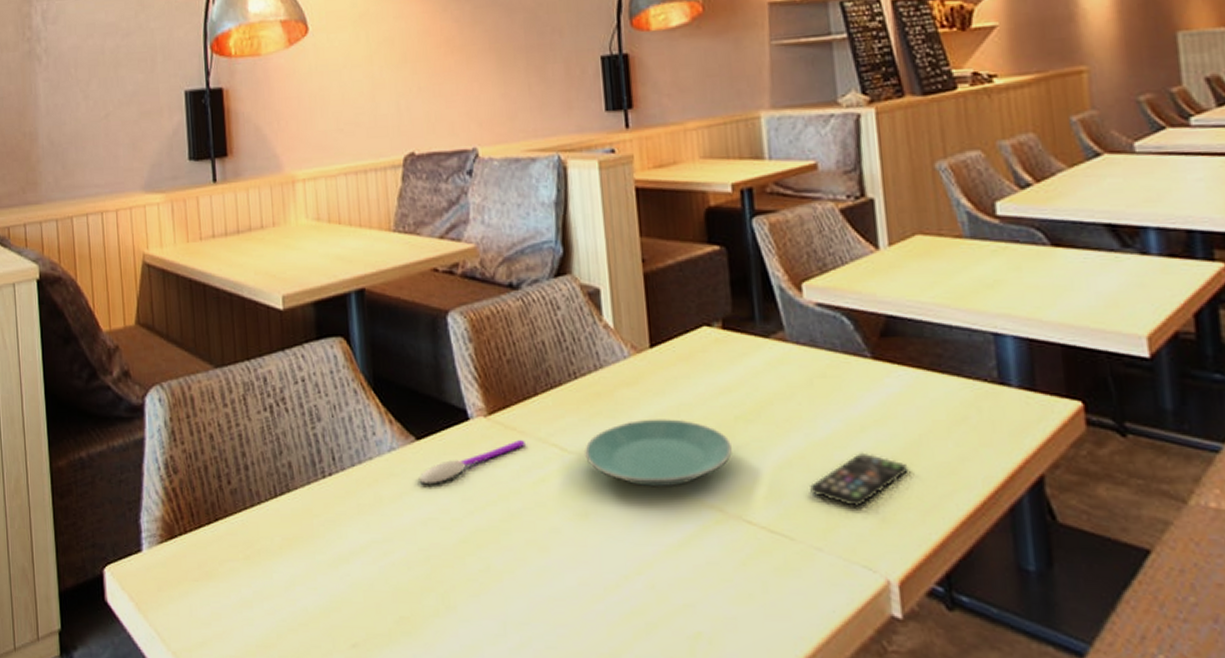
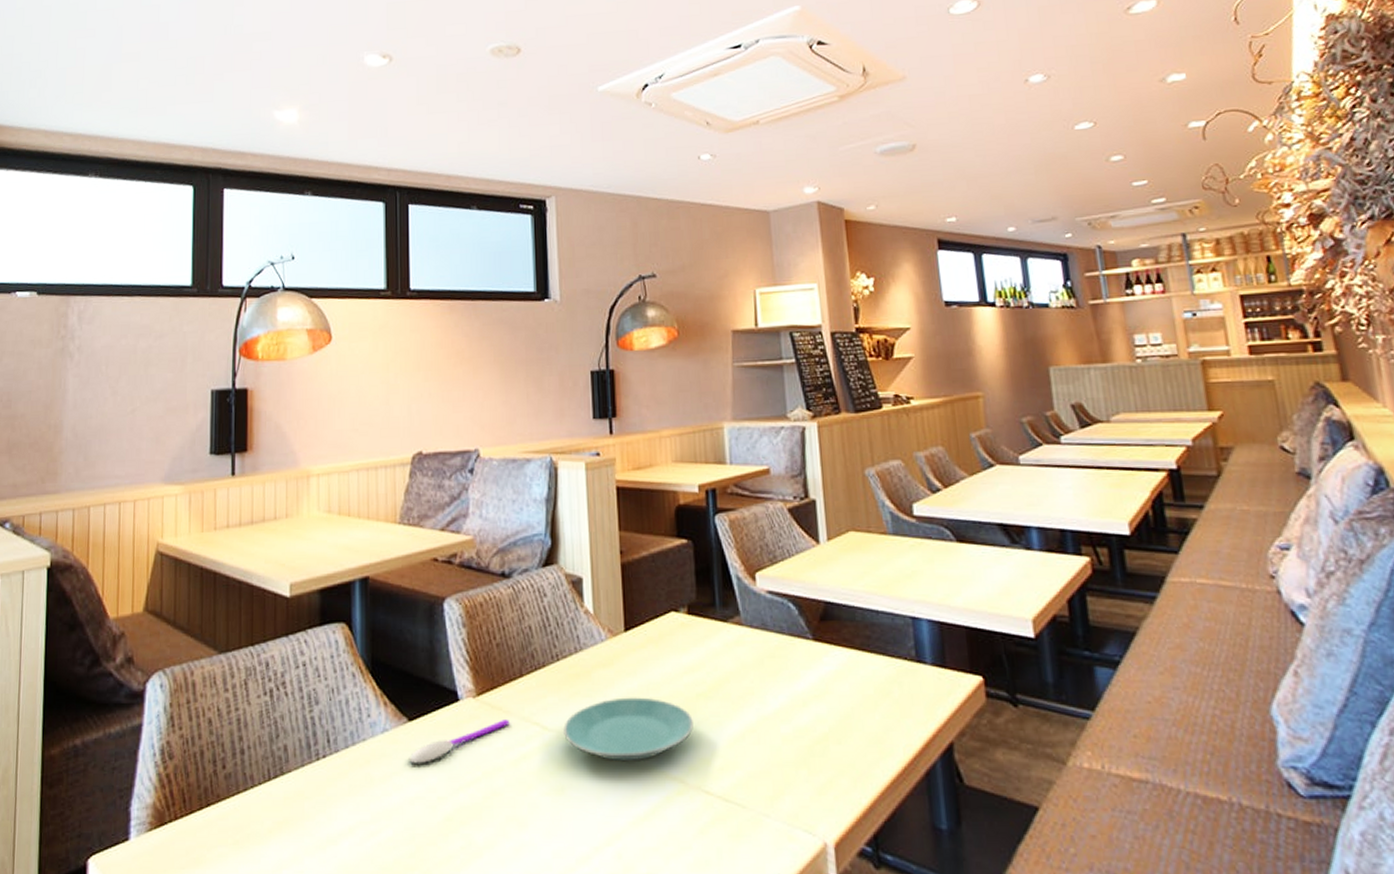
smartphone: present [810,452,909,507] -> none [760,725,843,775]

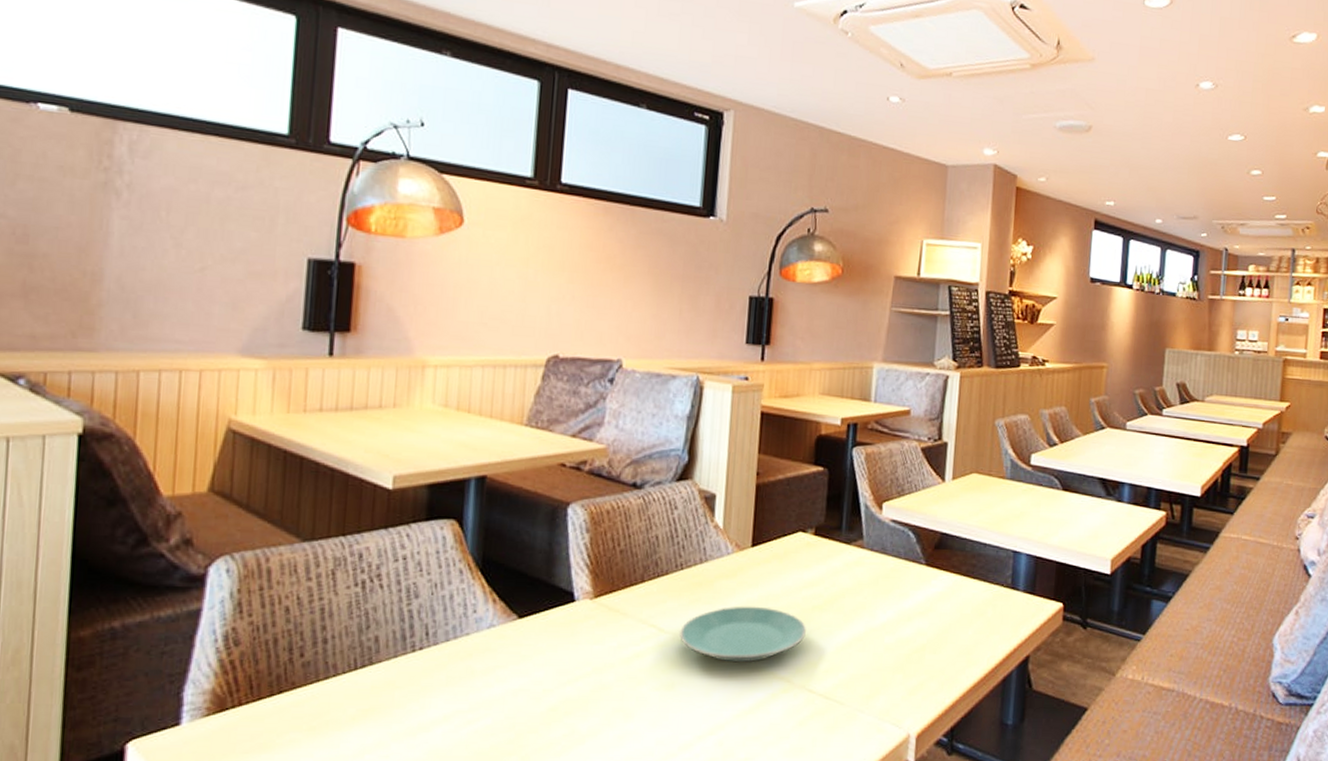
spoon: present [409,720,510,764] -> none [515,621,626,659]

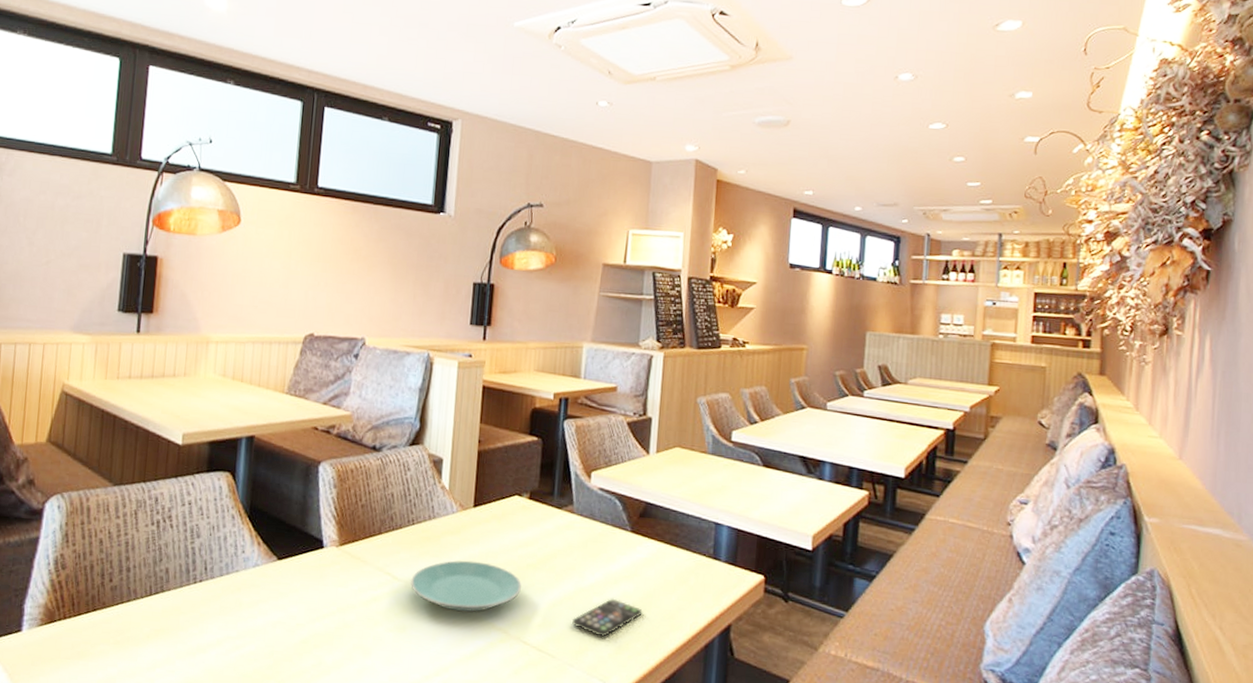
smartphone: none [862,636,938,678] -> present [572,598,643,637]

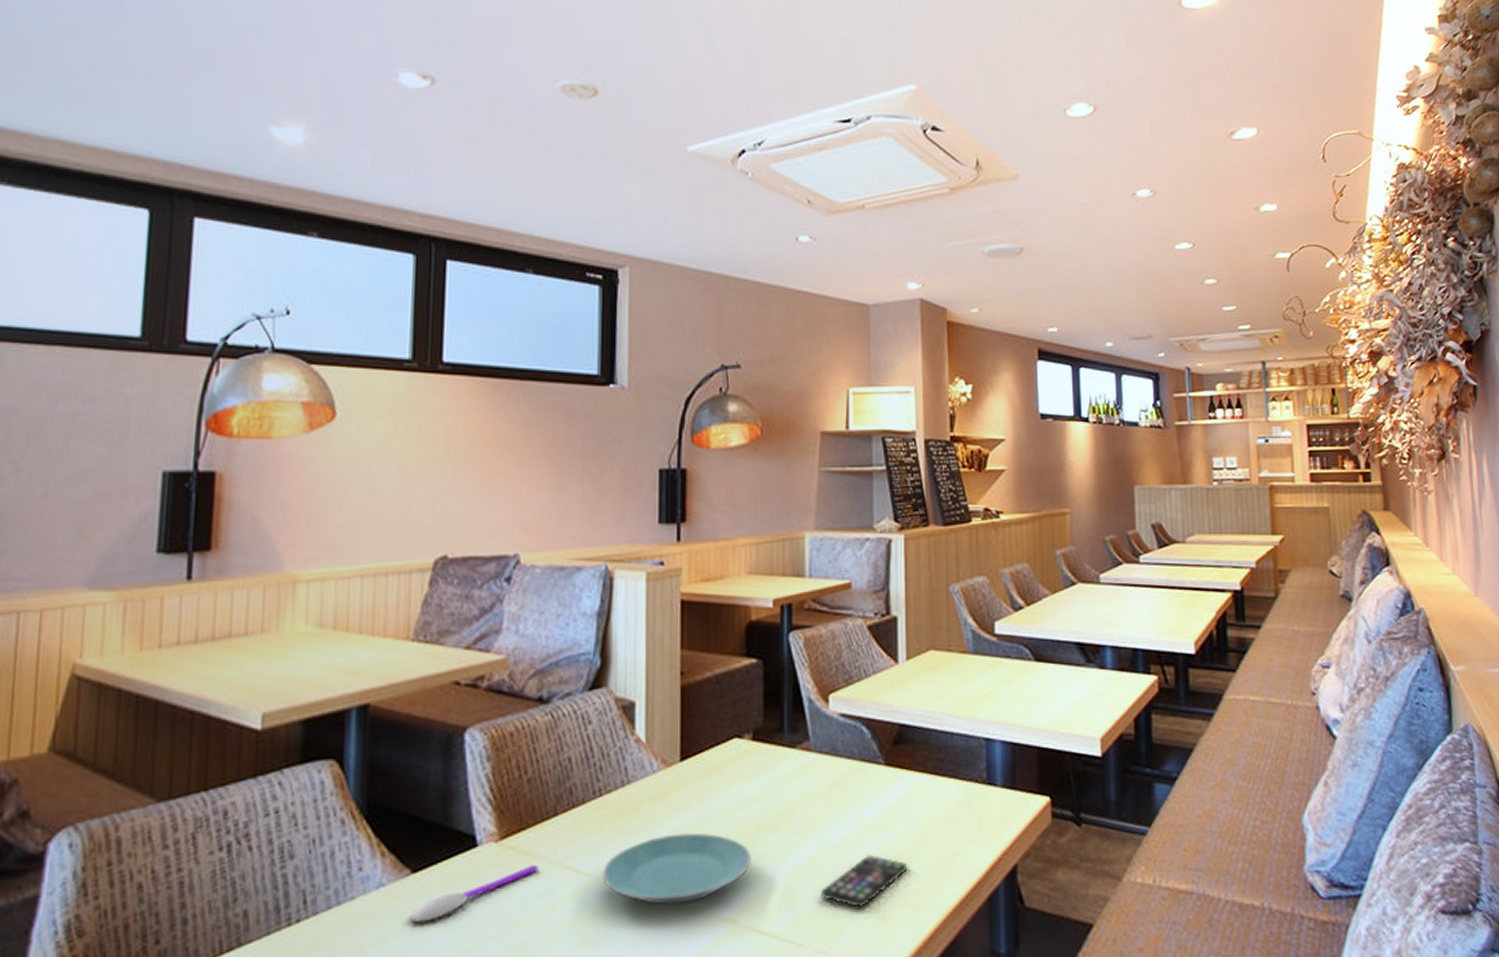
spoon: none [275,567,366,596] -> present [409,865,539,923]

